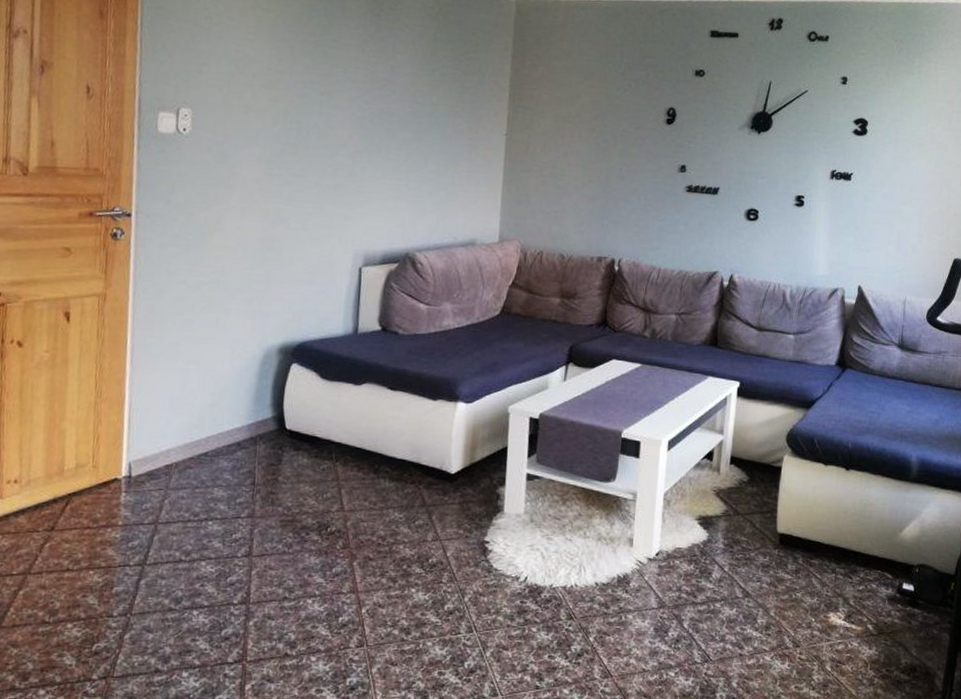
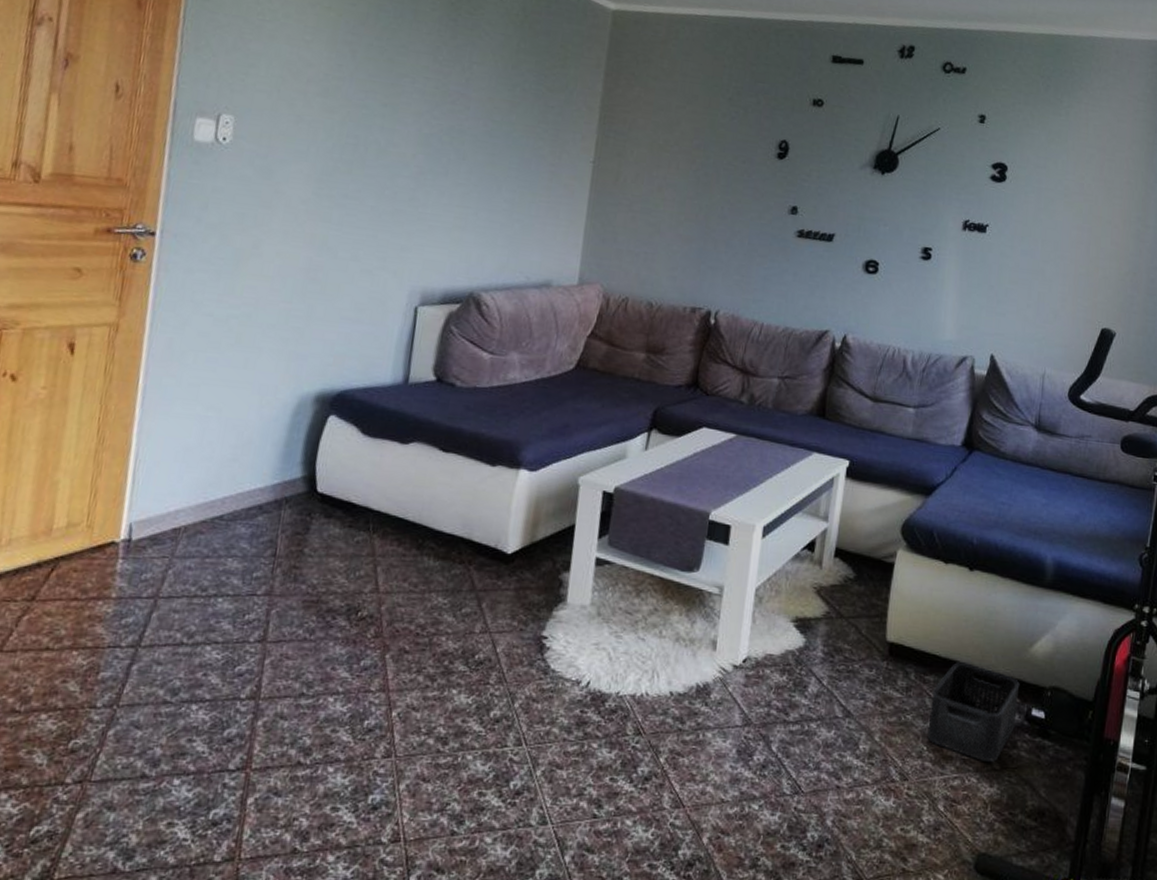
storage bin: none [815,547,892,628] -> present [927,662,1020,762]

